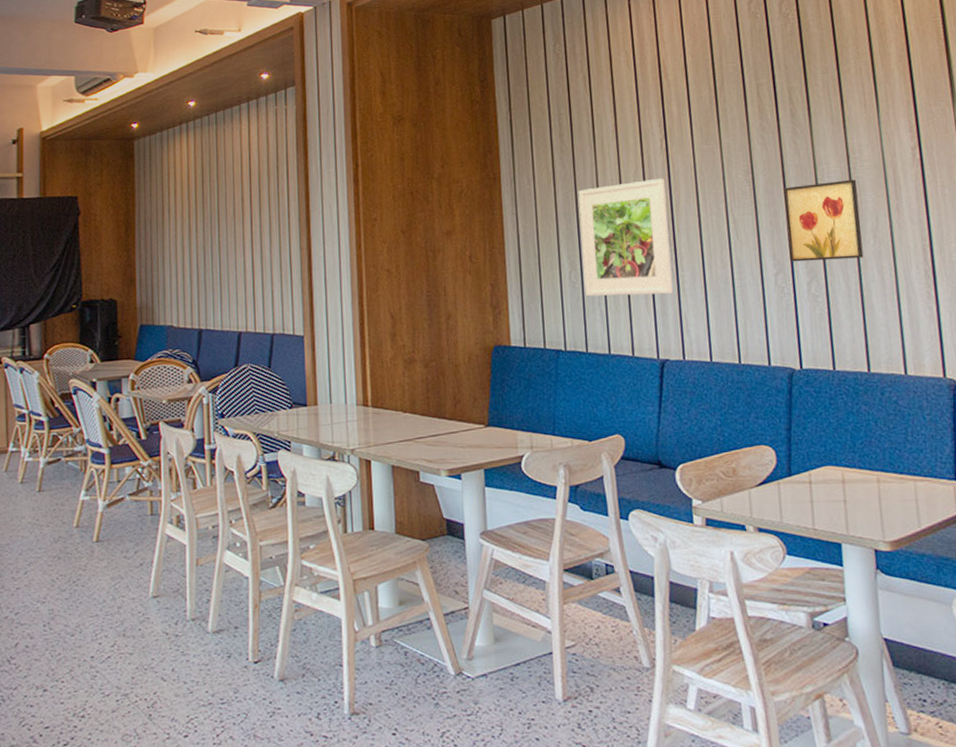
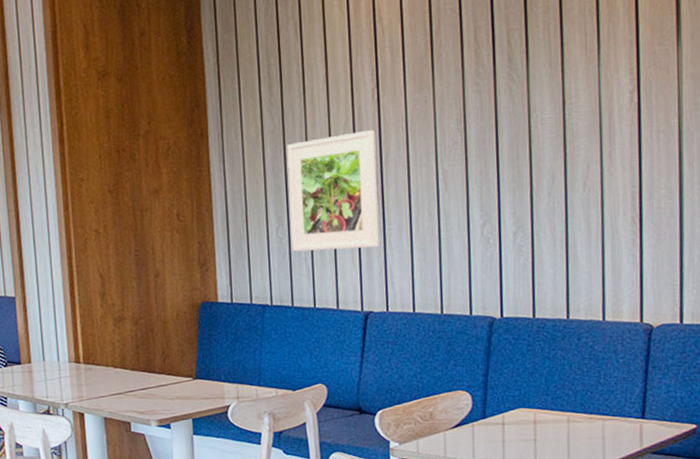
wall art: present [783,179,864,262] -> none [495,126,572,213]

